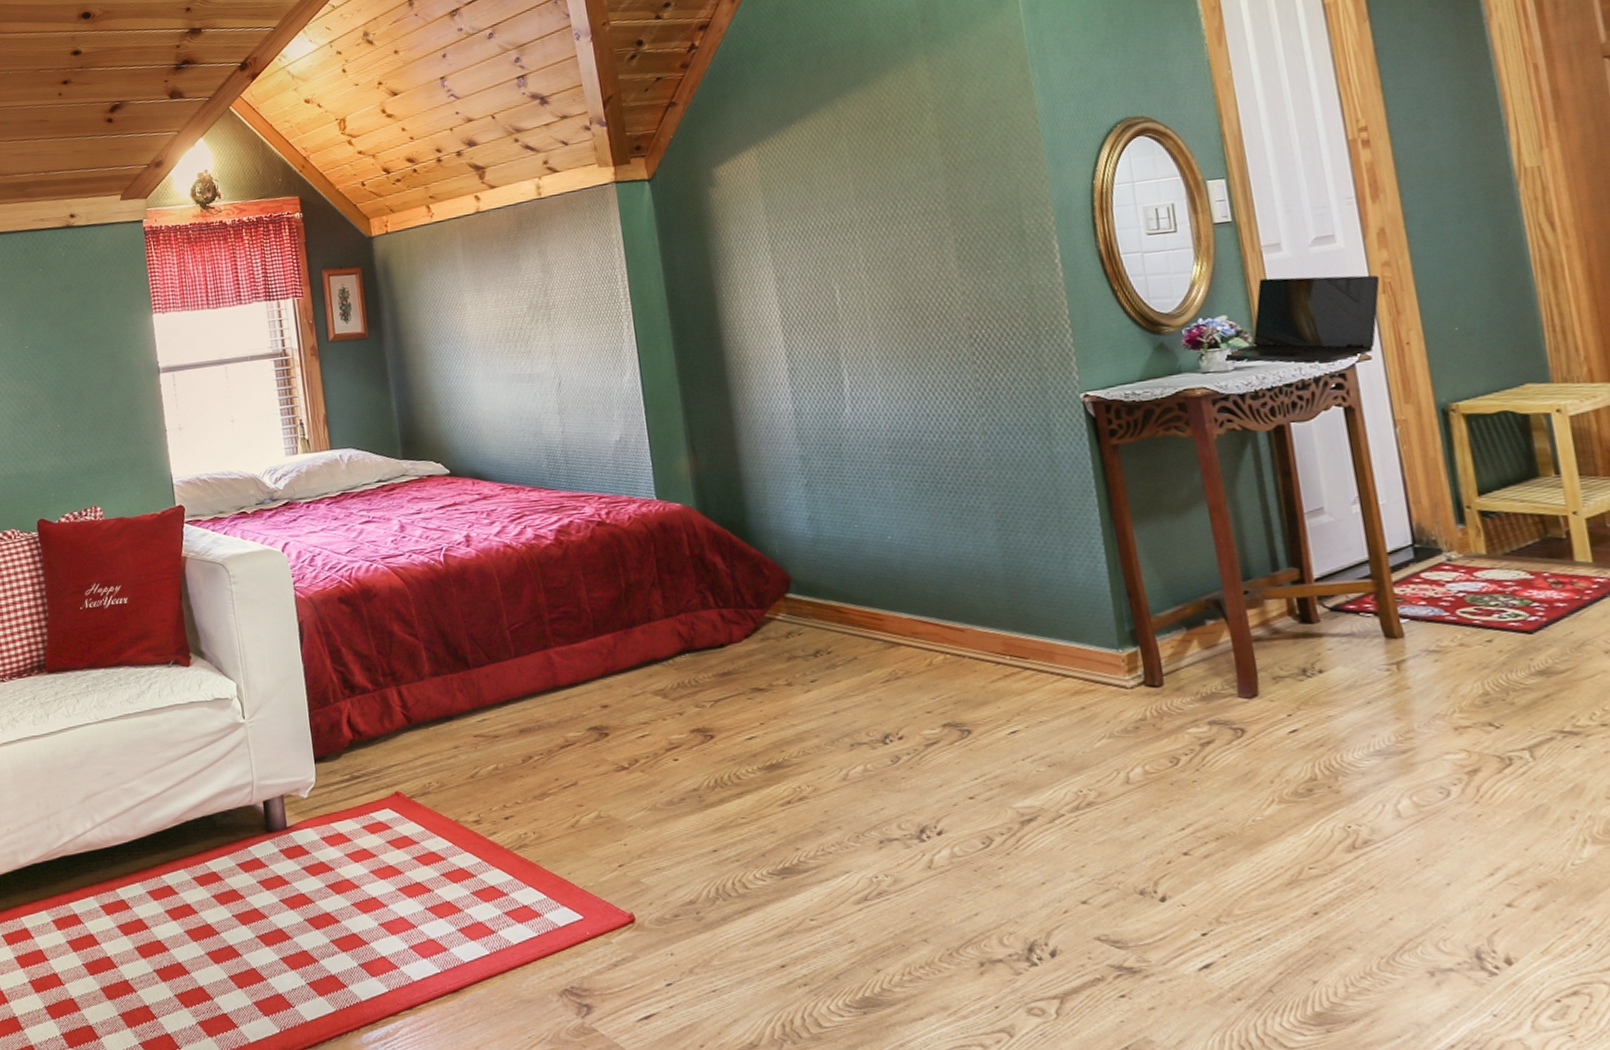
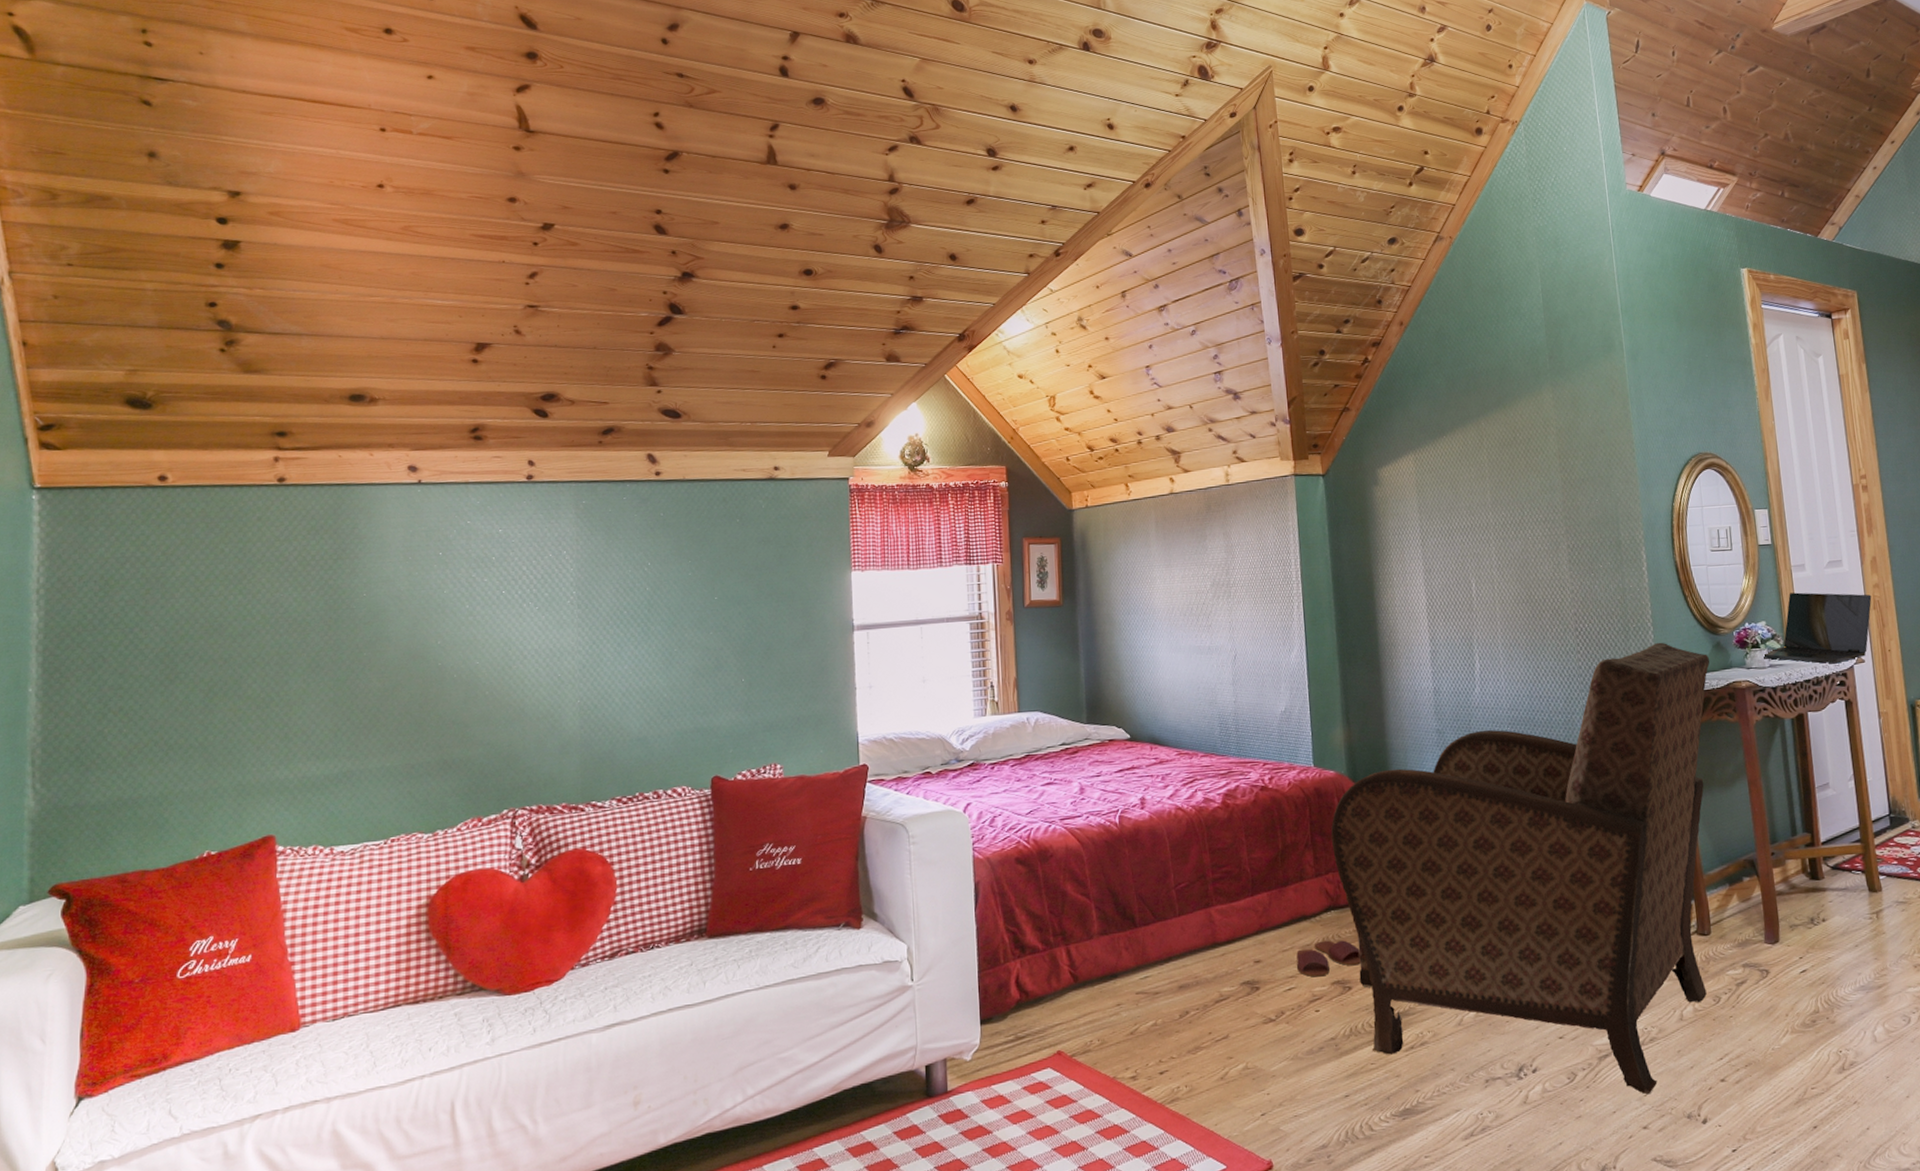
slippers: none [648,685,723,724] -> present [1296,940,1361,977]
armchair: none [680,346,1161,865] -> present [1330,642,1710,1094]

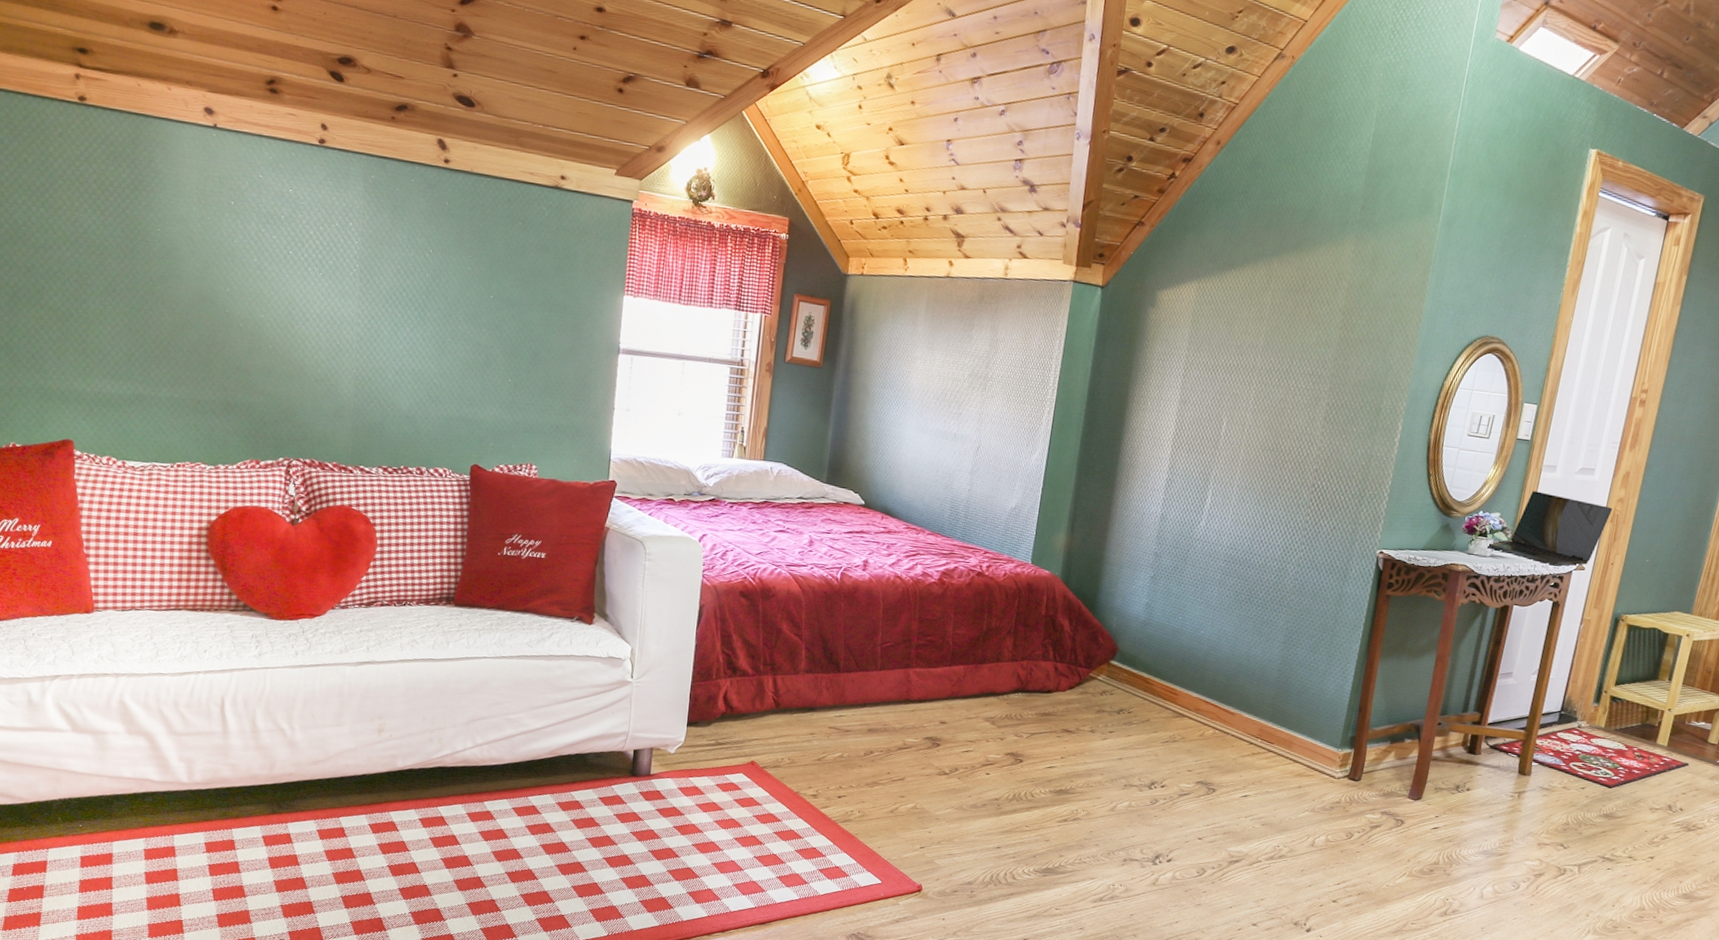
slippers: present [1296,940,1361,977] -> none [977,716,1037,747]
armchair: present [1330,642,1710,1094] -> none [1029,512,1435,899]

